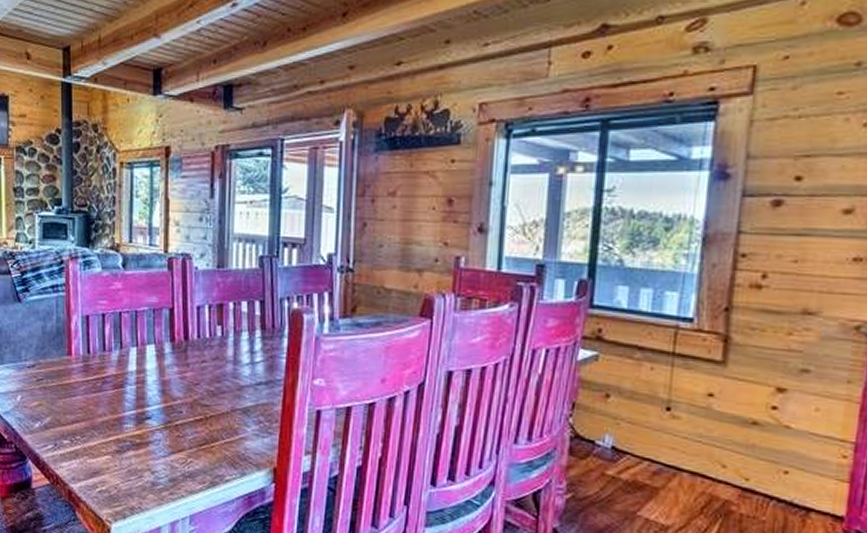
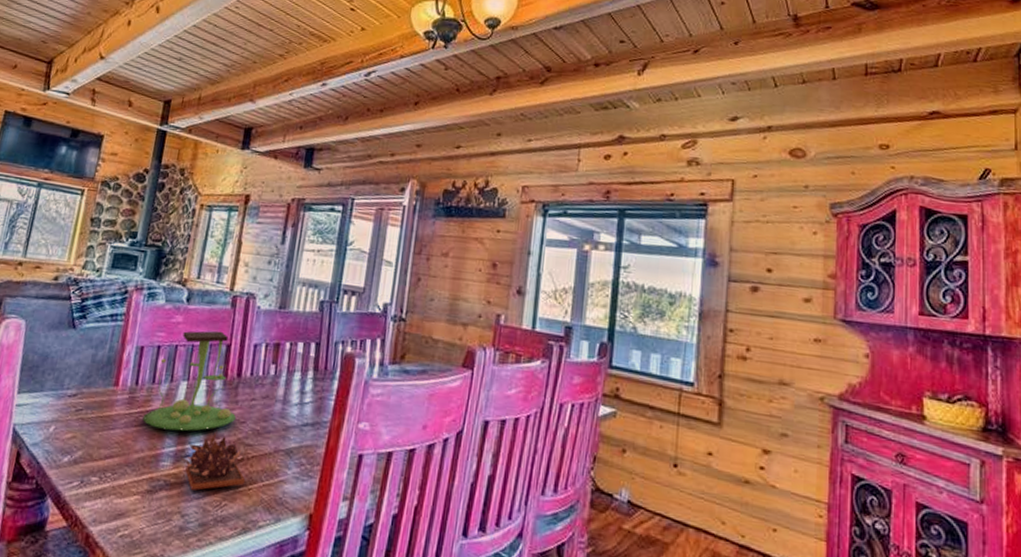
plant: none [100,295,207,449] -> present [143,330,248,490]

